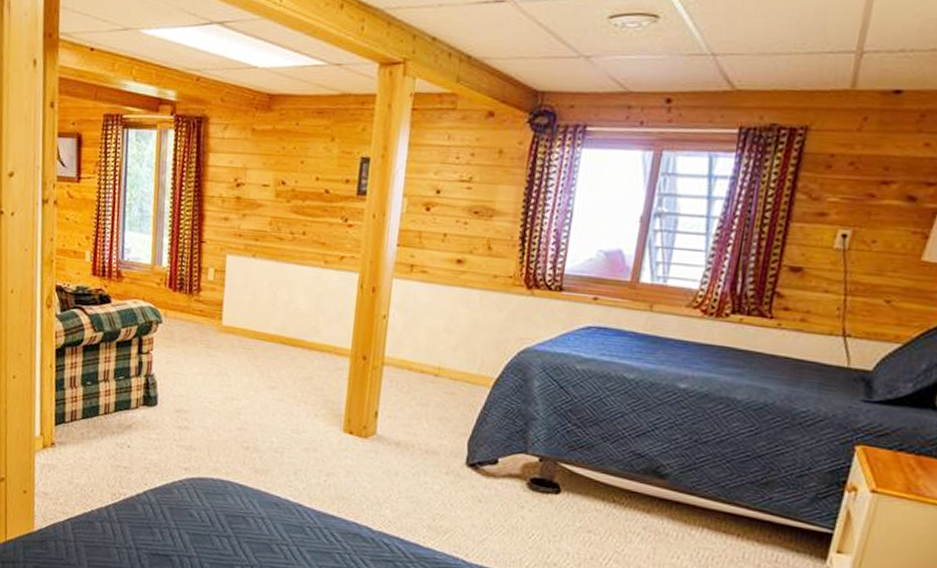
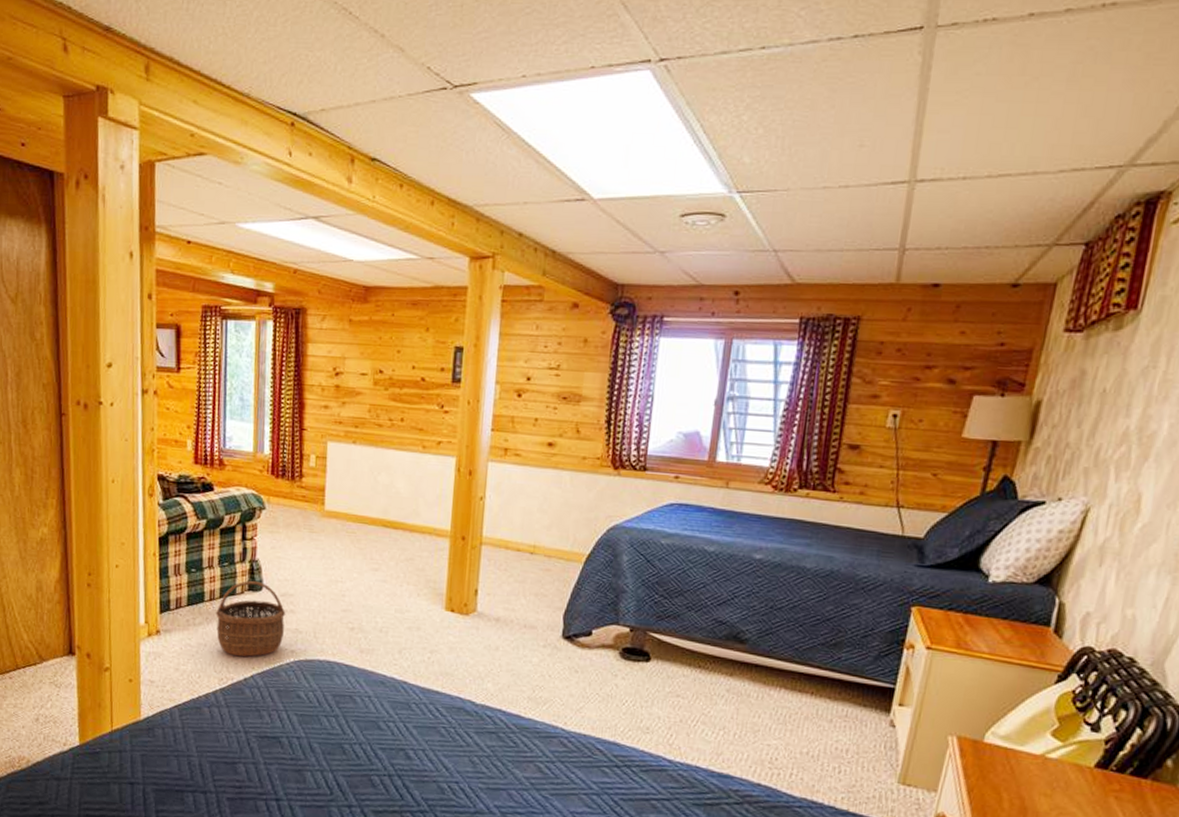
wicker basket: none [110,395,180,473] -> present [216,580,286,657]

